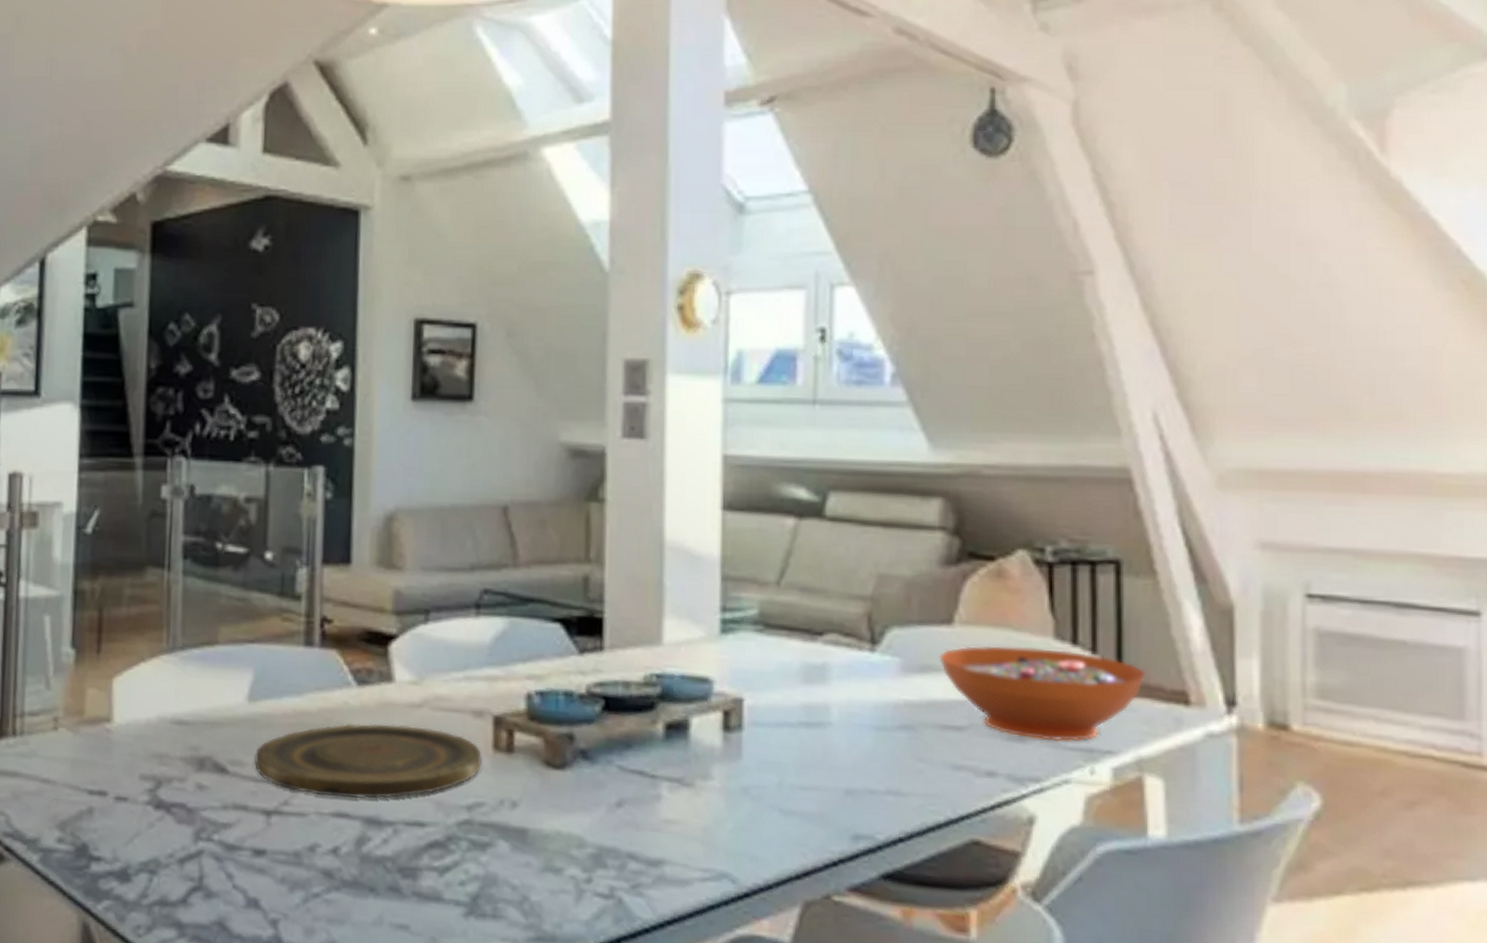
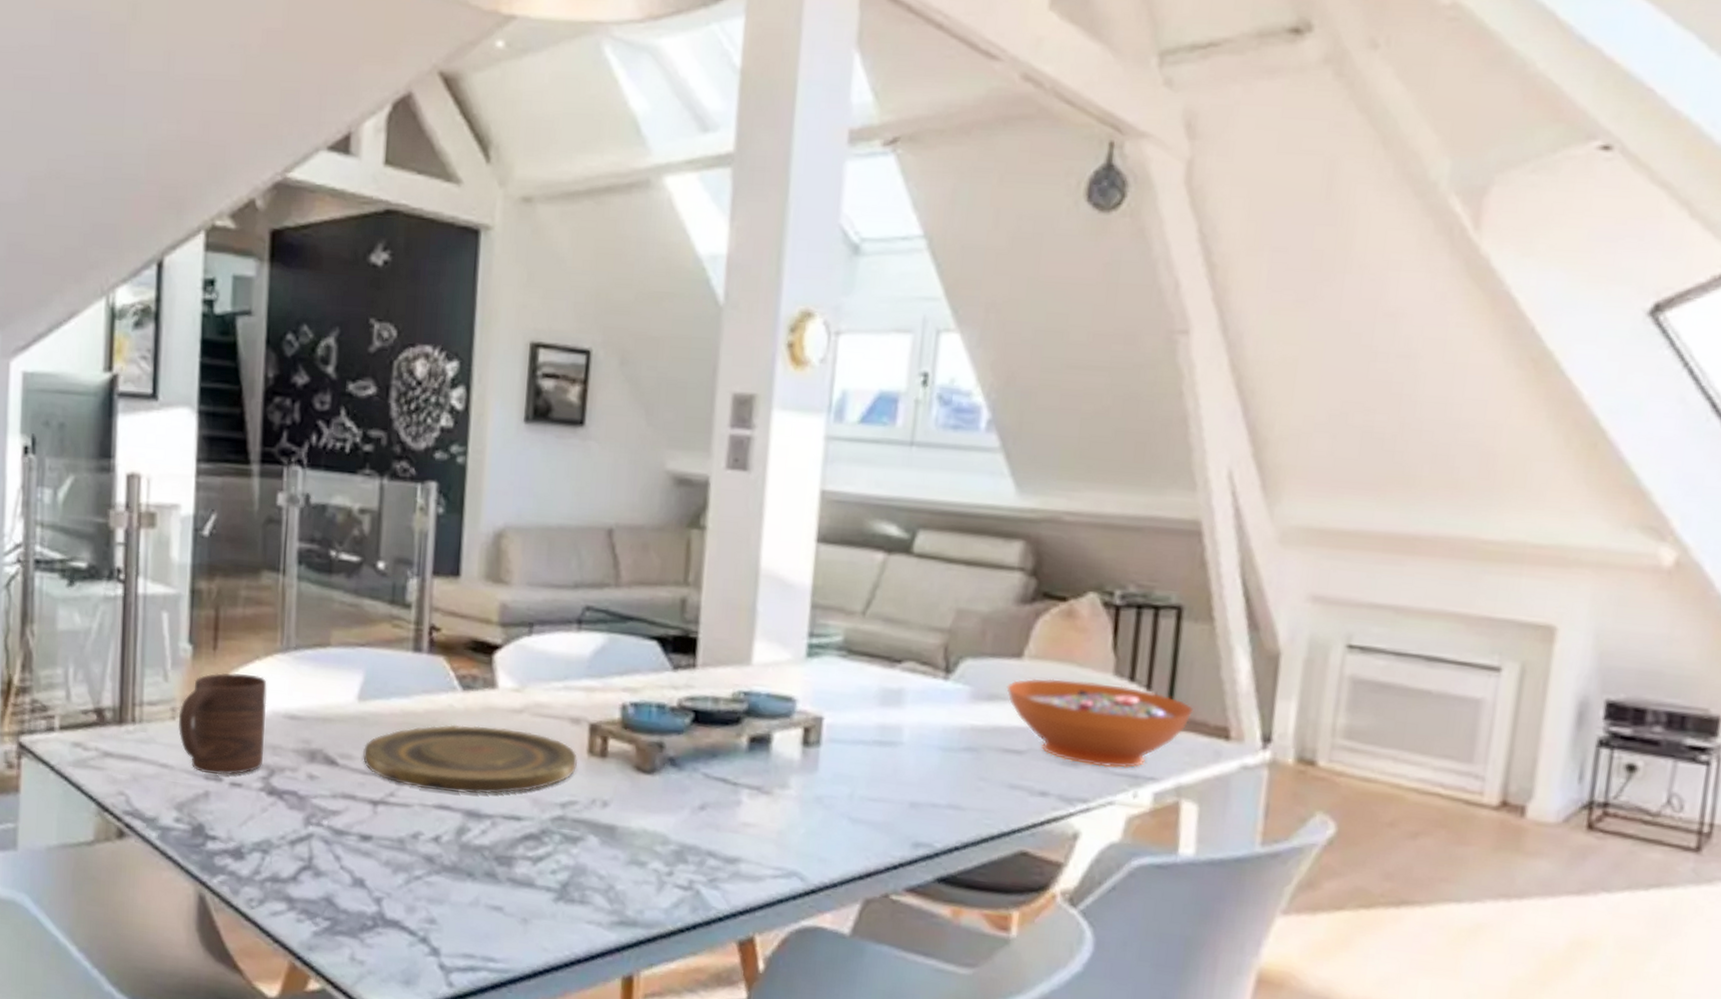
cup: none [60,677,153,789] -> present [178,673,267,775]

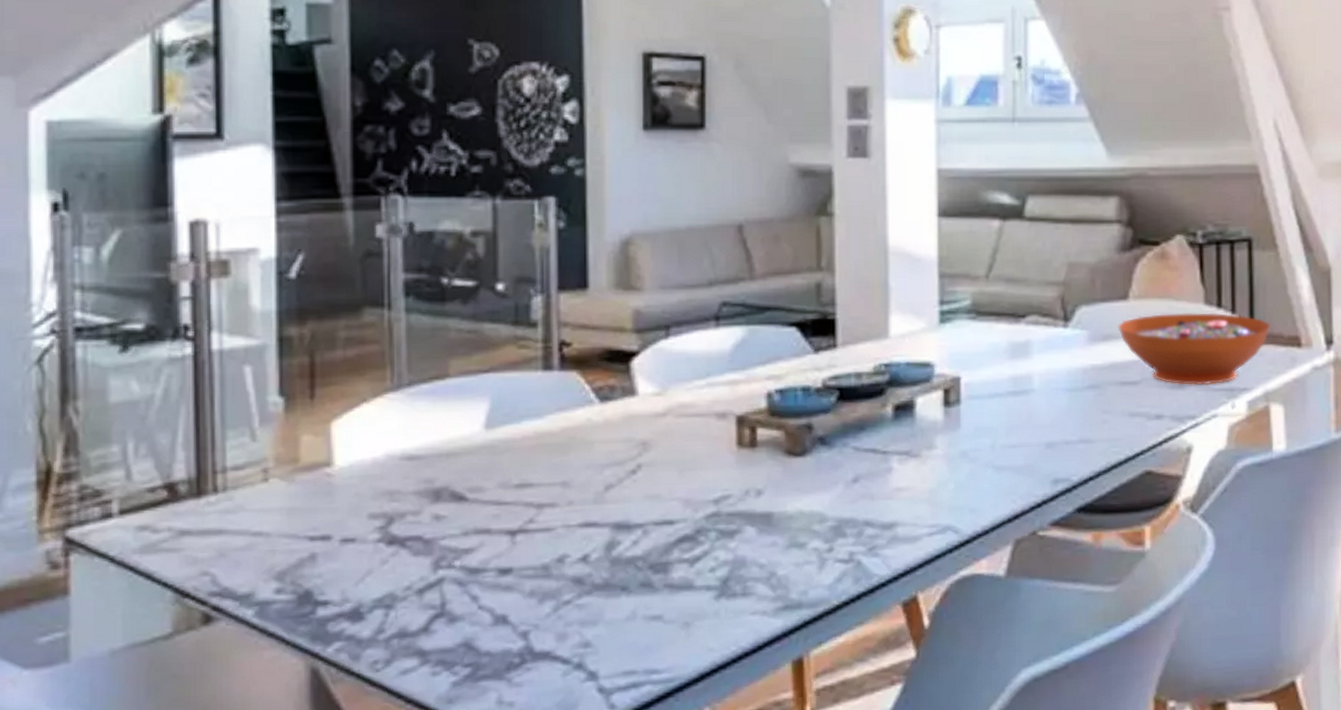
cup: present [178,673,267,775] -> none [272,420,380,534]
plate: present [363,724,577,794] -> none [495,433,727,510]

